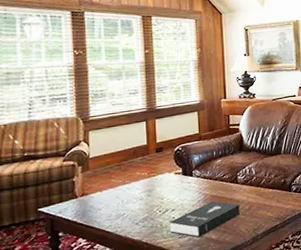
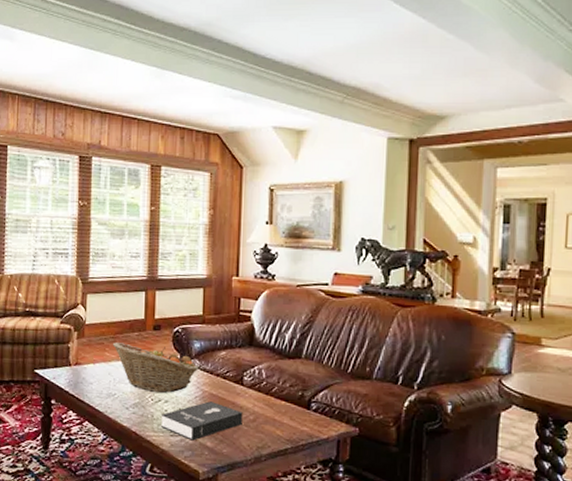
fruit basket: none [119,165,199,205] -> present [113,342,198,394]

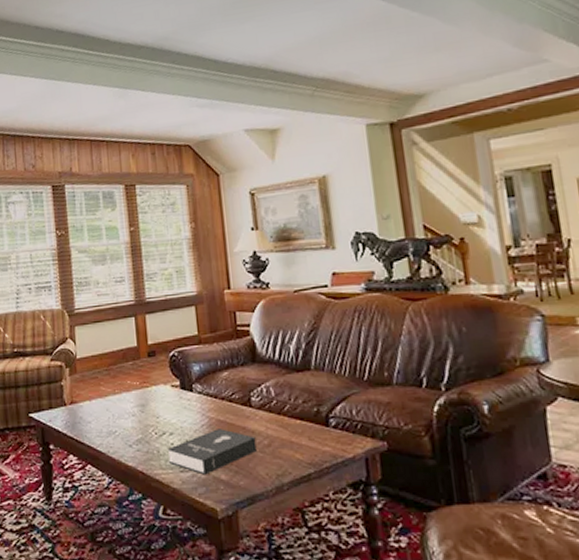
fruit basket: present [113,342,198,394] -> none [108,374,201,426]

